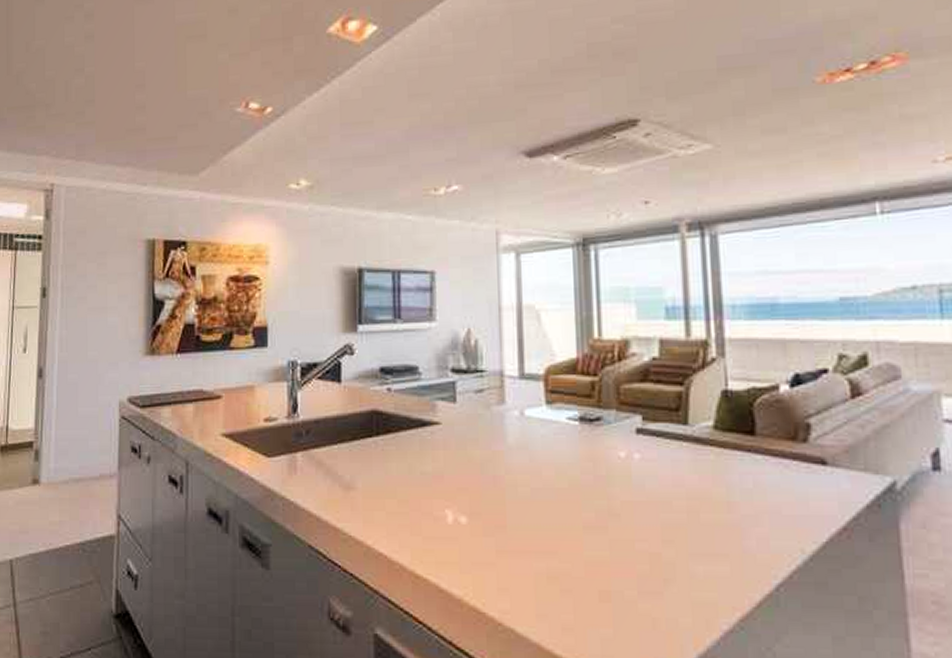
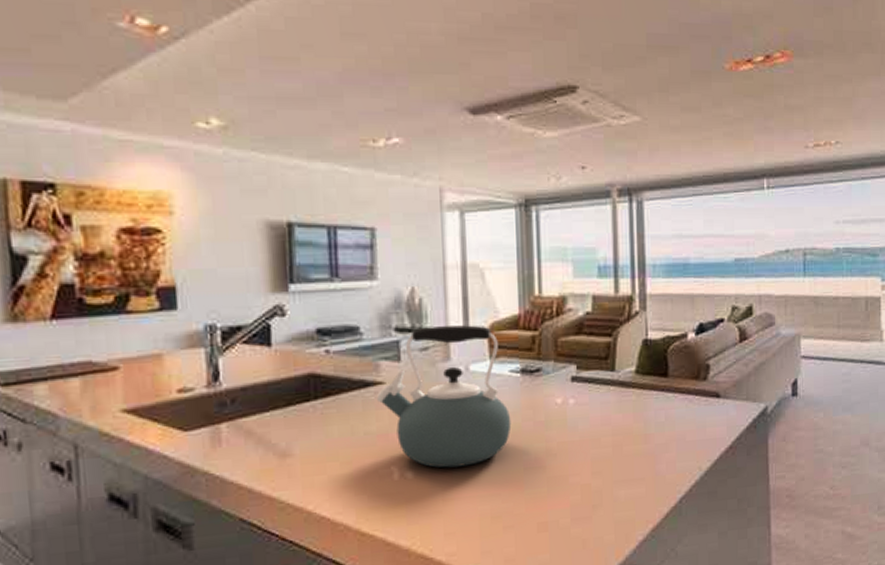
kettle: none [432,368,569,517] -> present [376,325,512,468]

